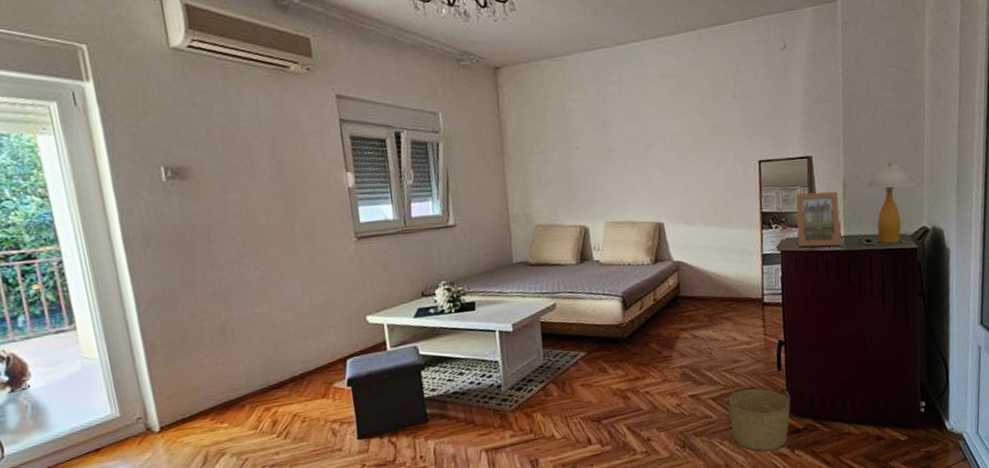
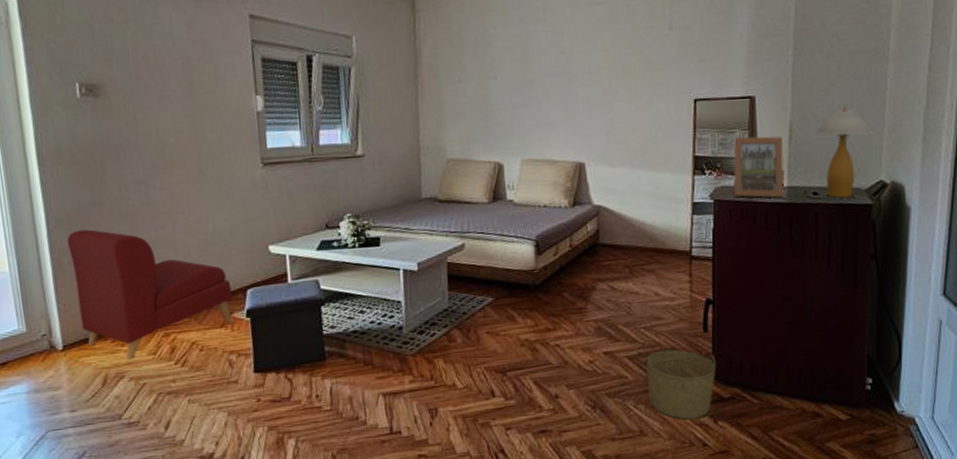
armchair: none [159,310,334,436] -> present [67,229,233,360]

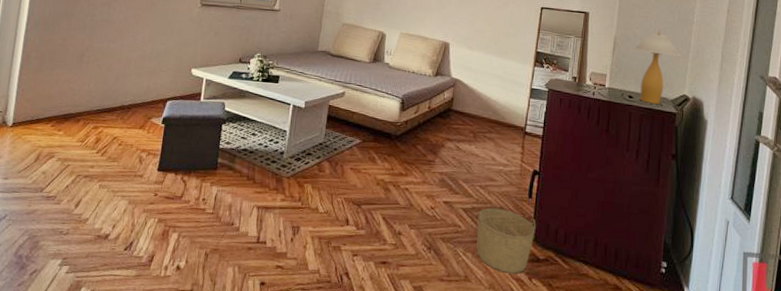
armchair: present [67,229,233,360] -> none [31,33,156,143]
picture frame: present [733,136,784,198] -> none [564,41,608,96]

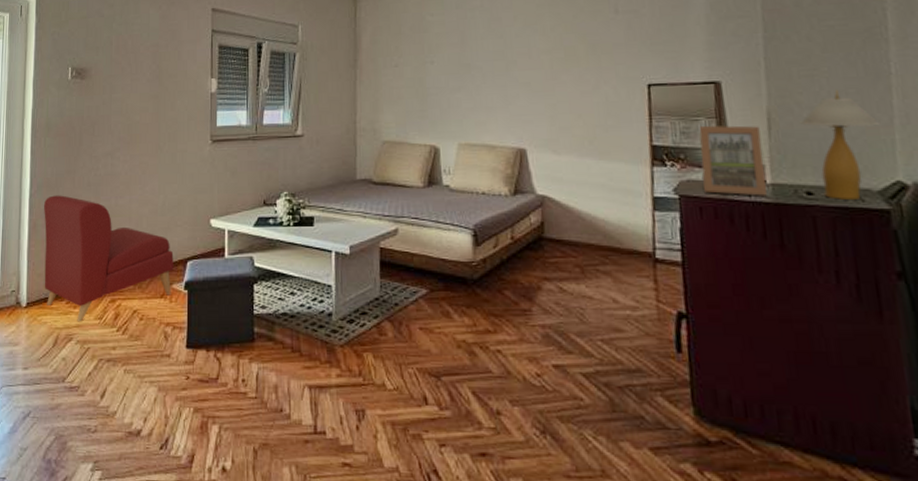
armchair: none [31,33,156,143] -> present [43,195,174,322]
basket: present [476,208,536,274] -> none [604,370,697,465]
picture frame: none [564,41,608,96] -> present [699,125,767,197]

